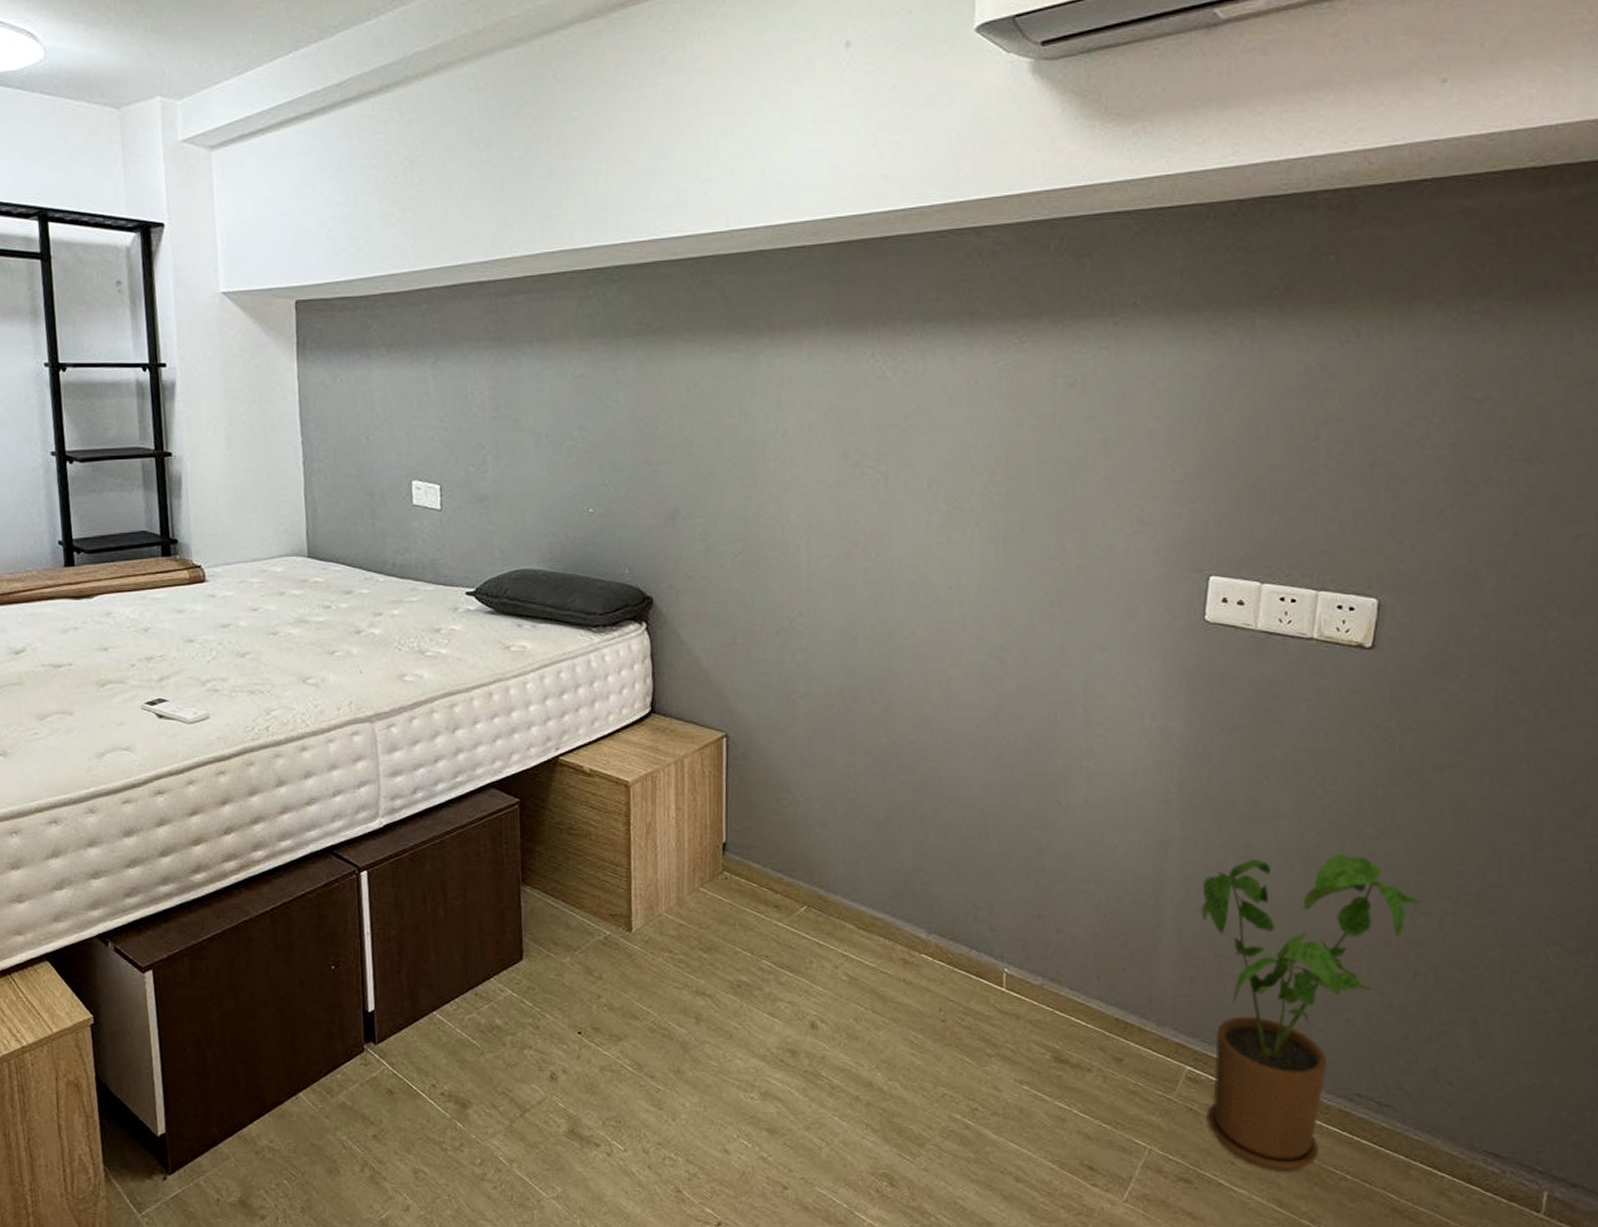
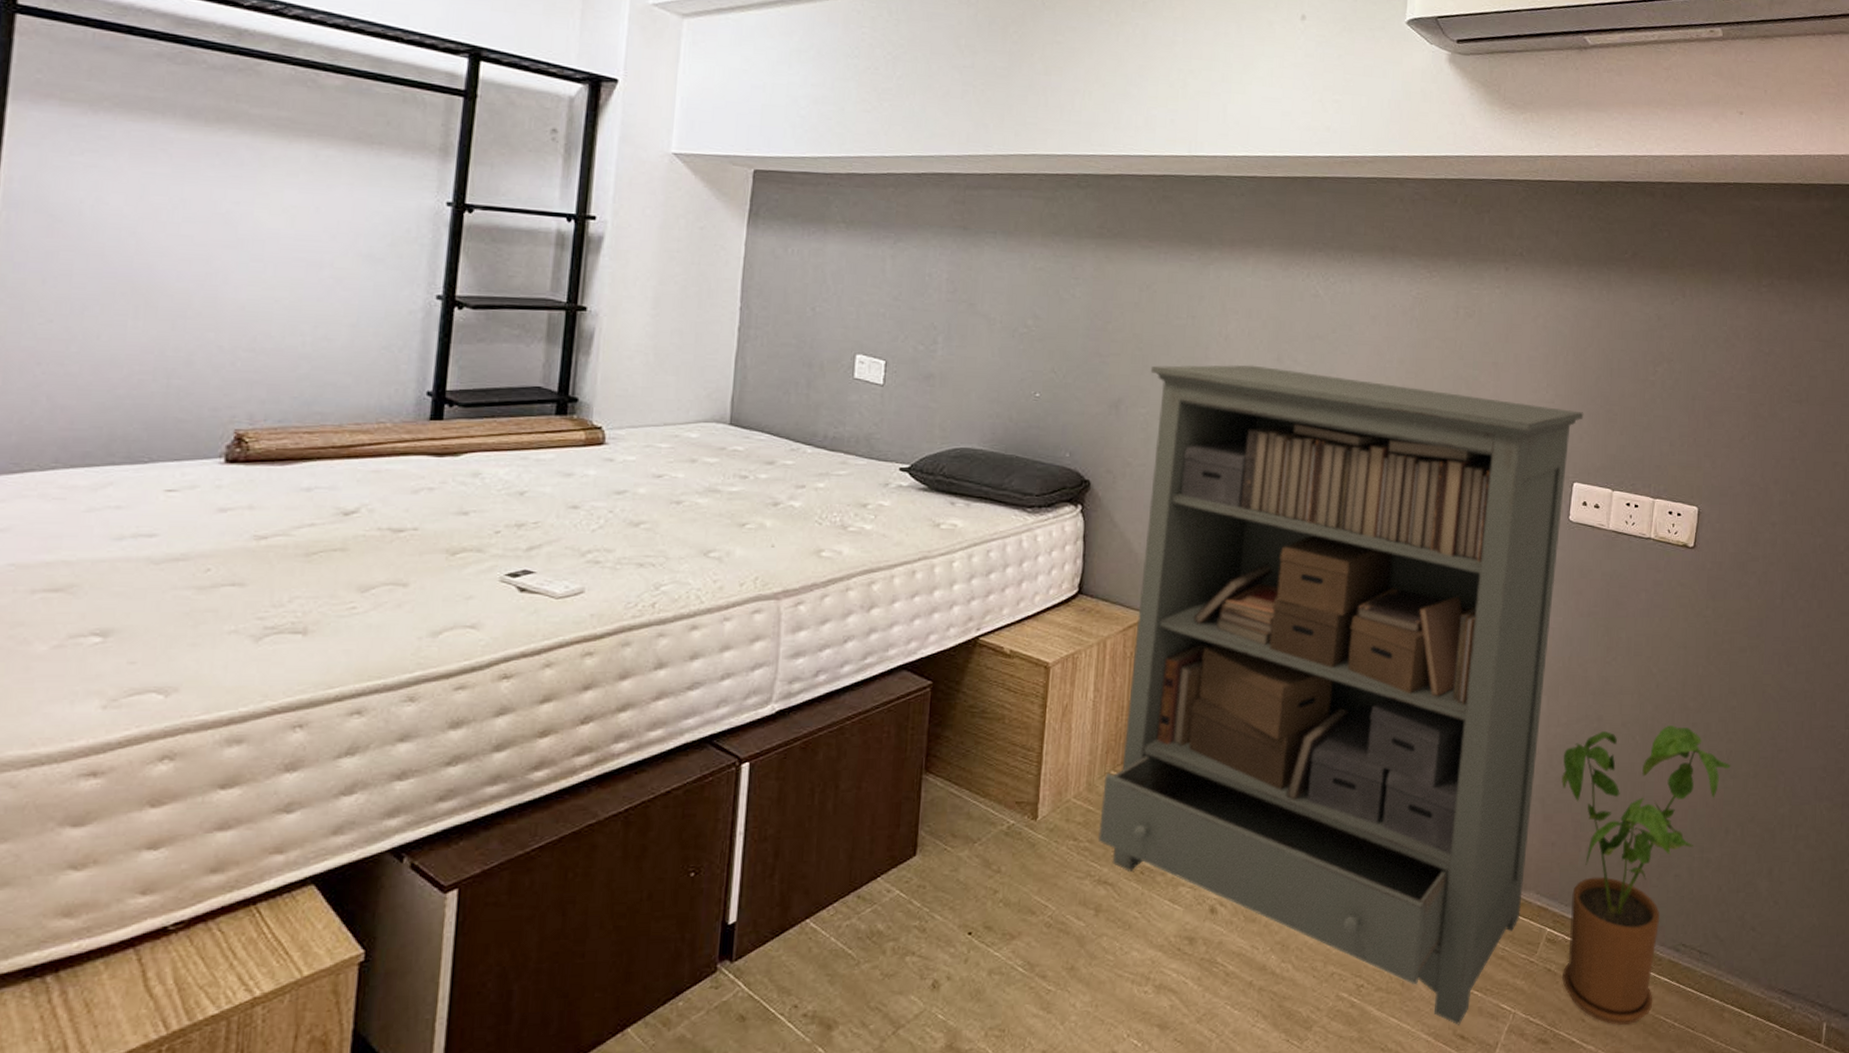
bookshelf: none [692,462,1222,1156] -> present [1097,364,1584,1025]

